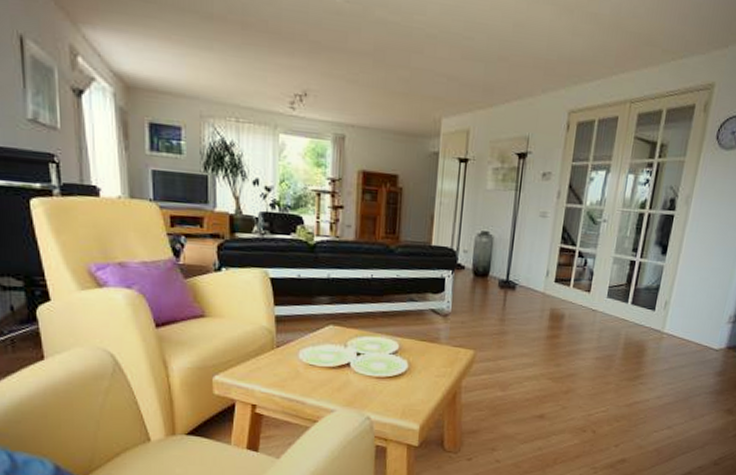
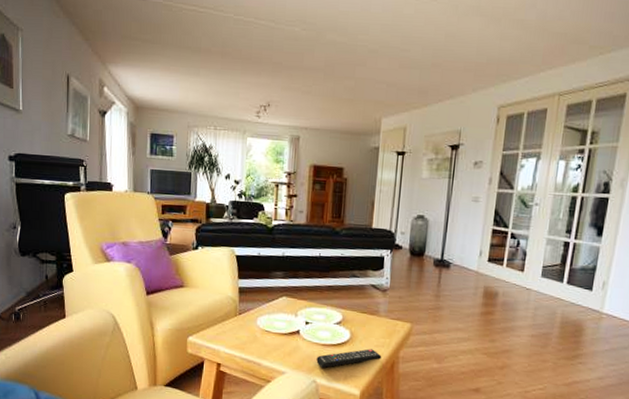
remote control: none [370,379,443,403] -> present [316,348,382,368]

